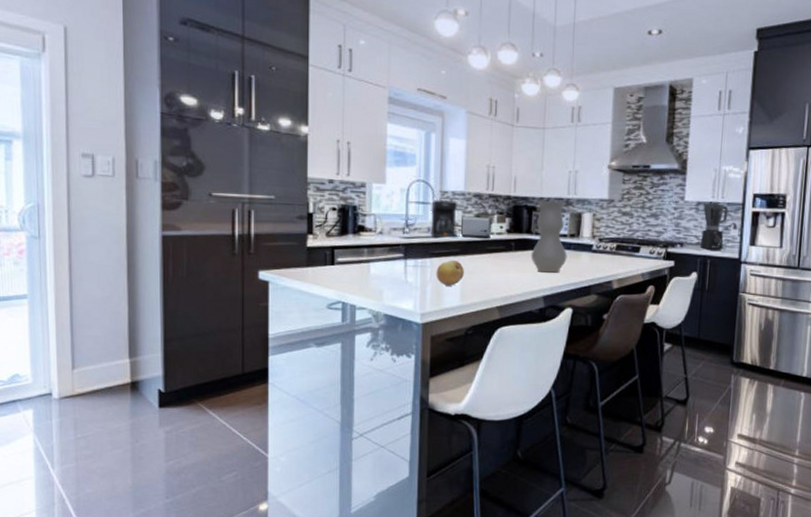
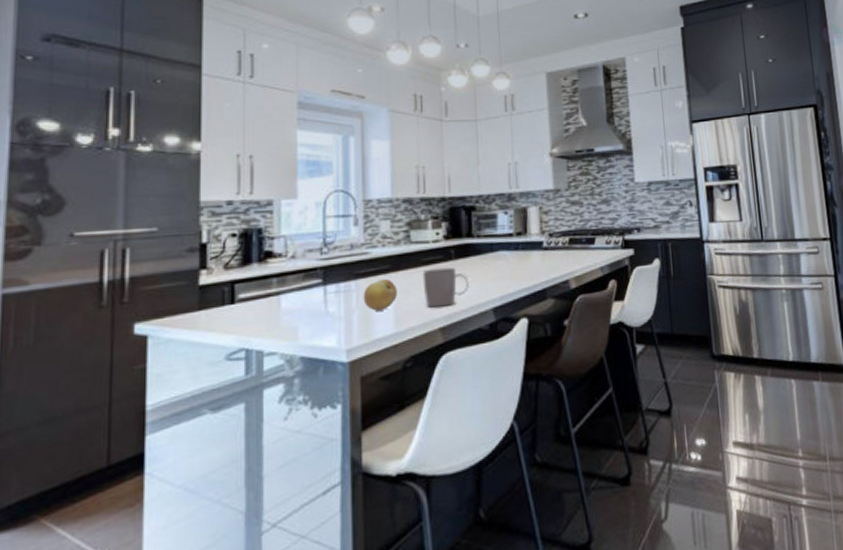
coffee maker: present [430,200,457,238] -> none [354,210,387,255]
toaster: present [460,217,493,238] -> none [389,225,427,251]
mug: none [485,256,525,290] -> present [422,267,469,308]
vase: present [530,200,567,273] -> none [474,196,516,281]
blender: present [700,203,729,251] -> none [654,181,682,234]

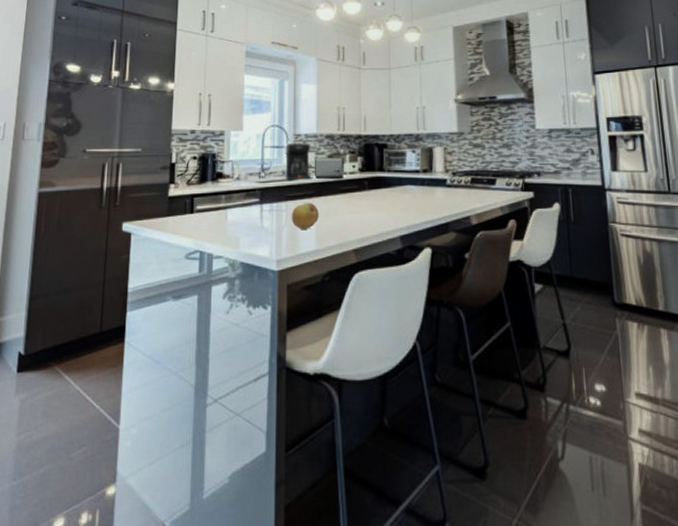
coffee maker: none [354,210,387,255] -> present [285,143,311,180]
toaster: none [389,225,427,251] -> present [314,158,345,179]
mug: present [422,267,469,308] -> none [340,196,380,231]

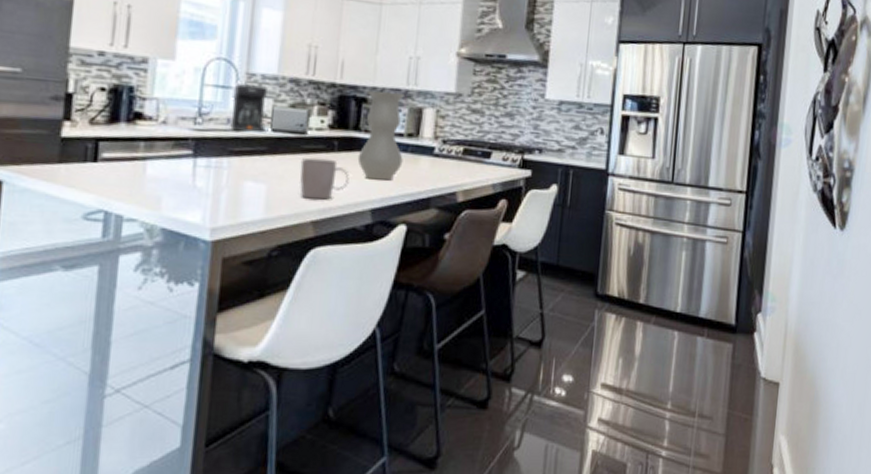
fruit: present [291,202,319,229] -> none [234,160,272,194]
mug: none [340,196,380,231] -> present [298,157,350,200]
vase: none [384,137,422,211] -> present [357,90,406,181]

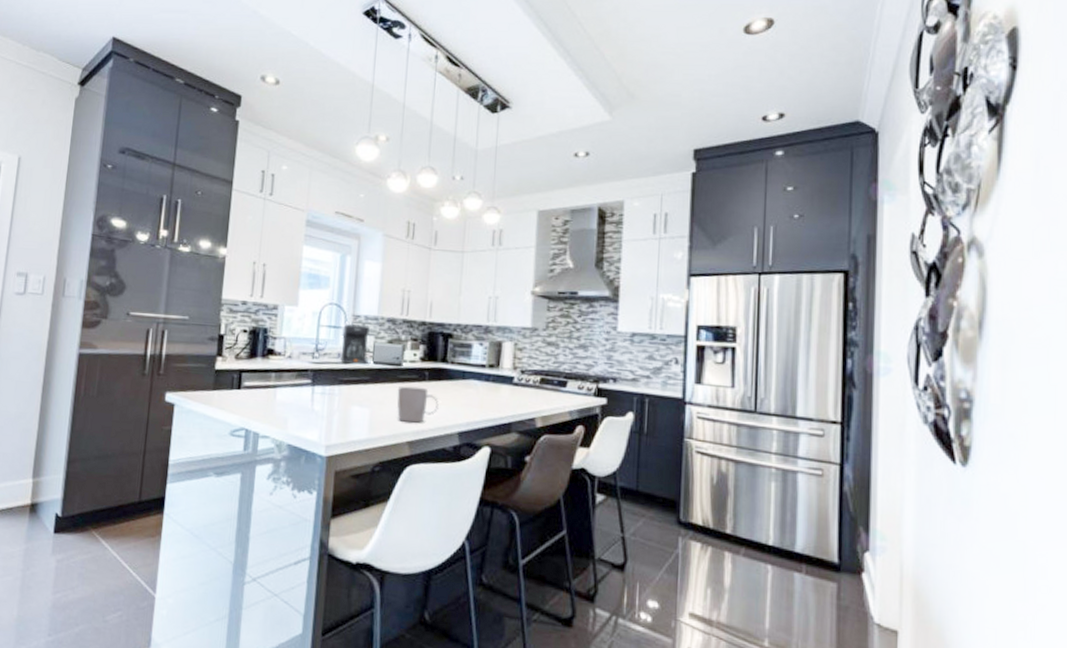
vase: present [357,90,406,181] -> none [445,327,487,407]

